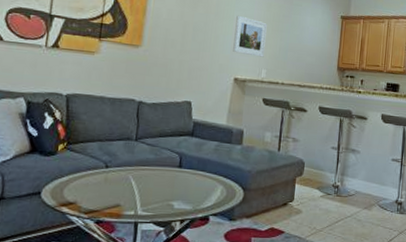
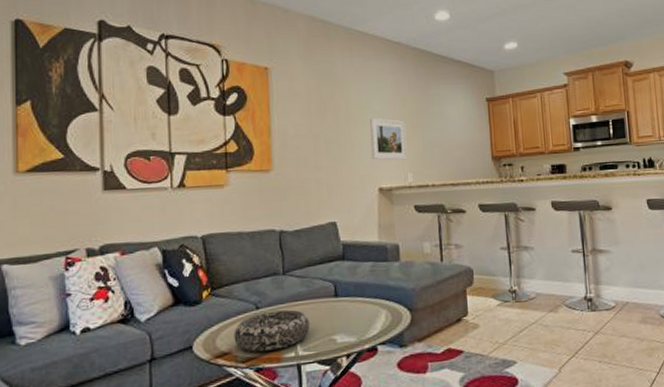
decorative bowl: none [81,171,153,207] -> present [234,309,310,352]

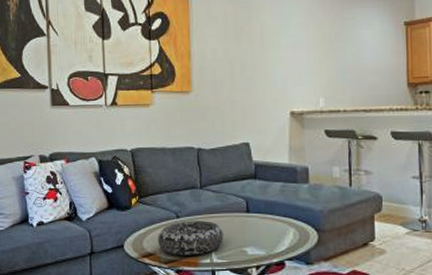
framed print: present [370,117,407,160] -> none [283,42,319,85]

